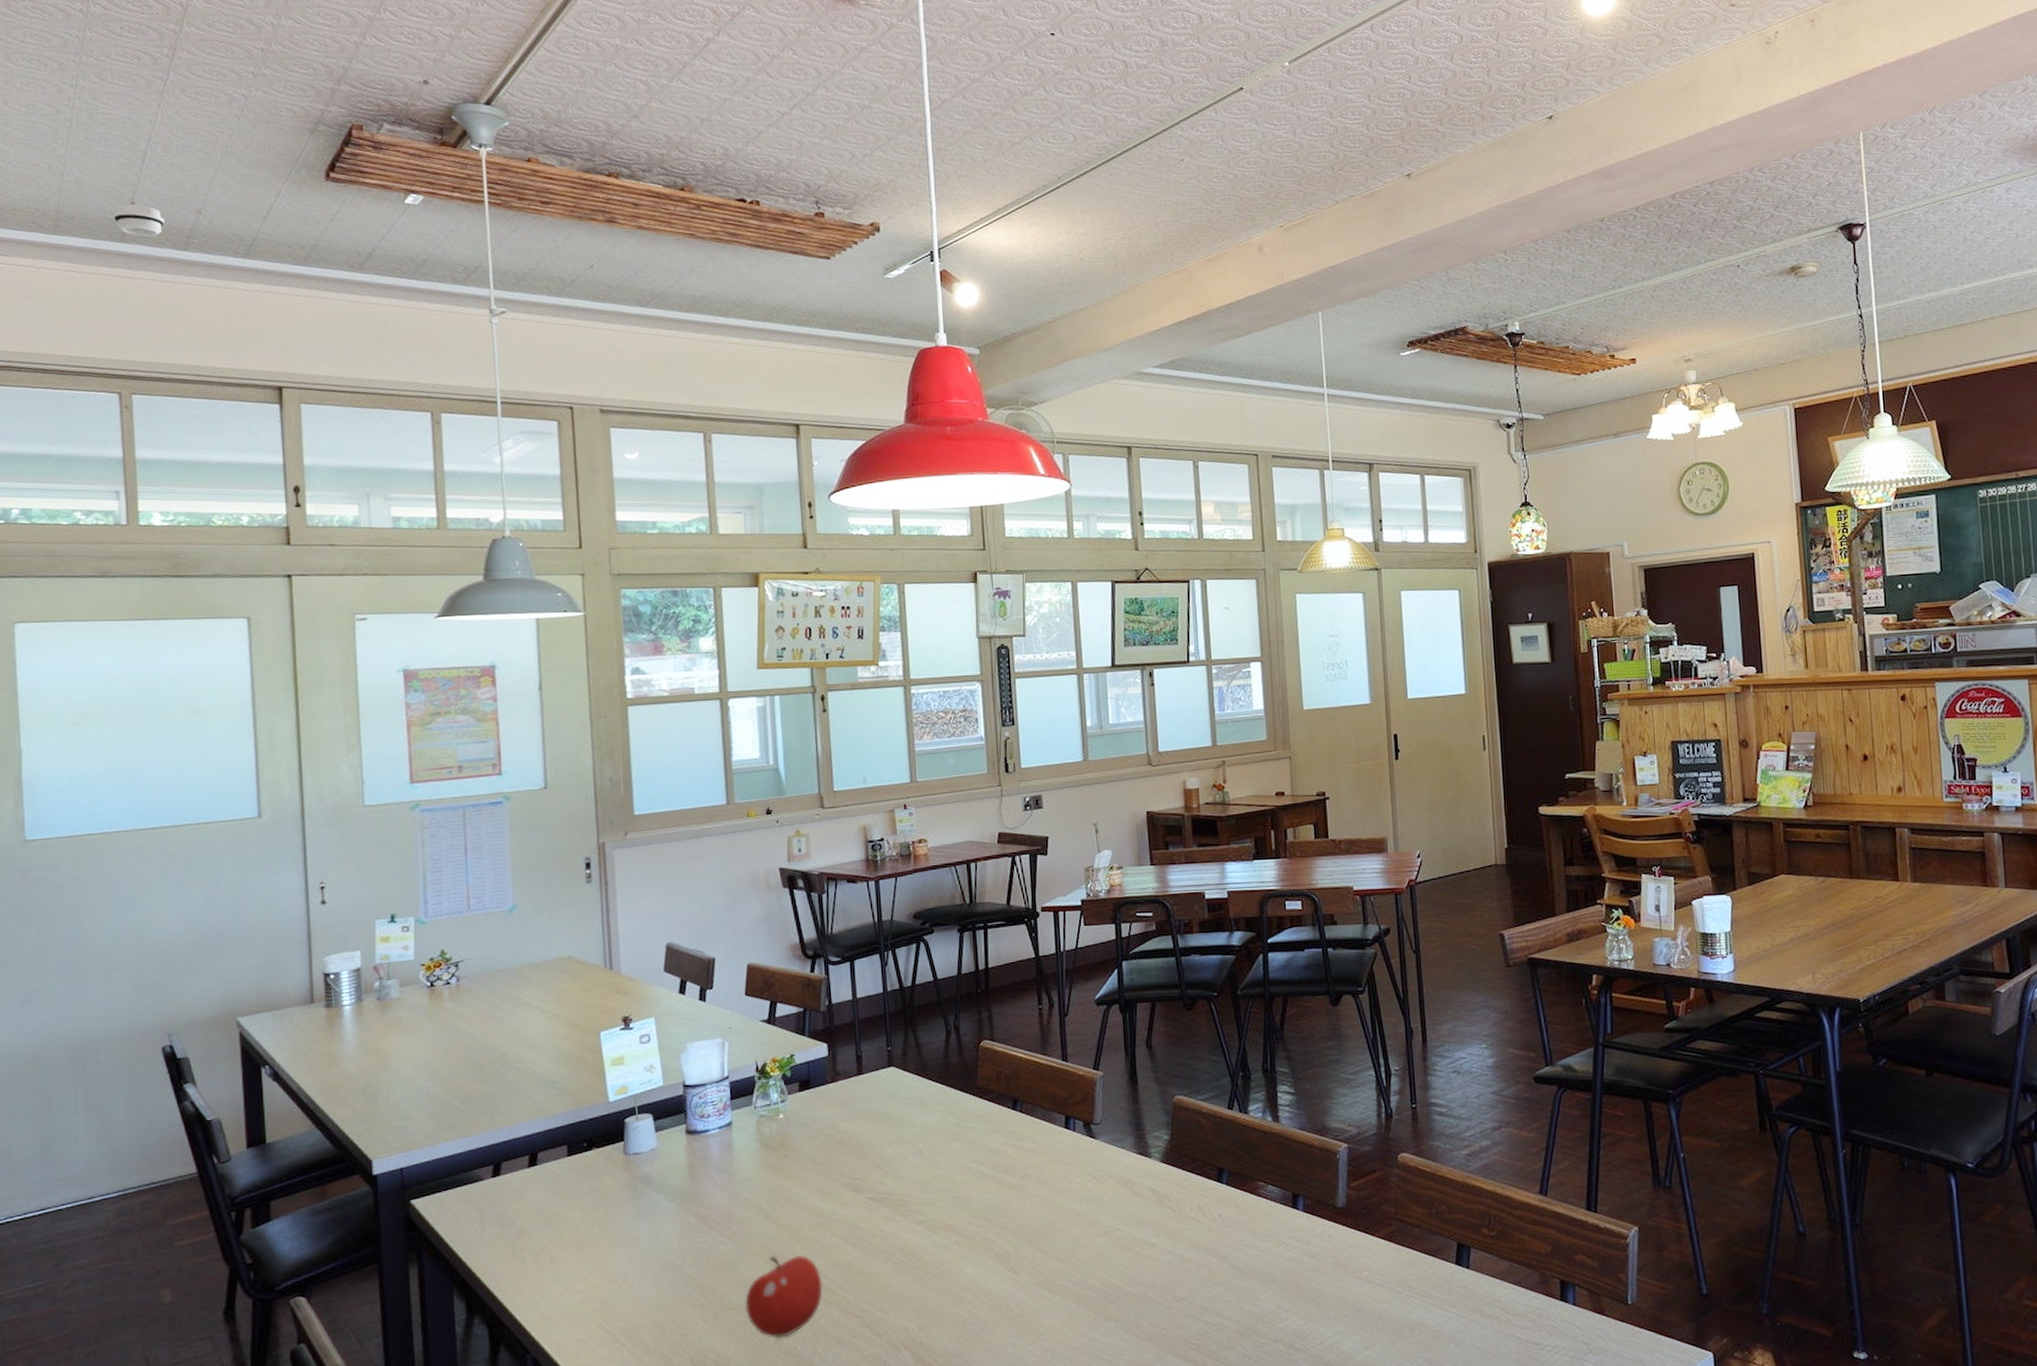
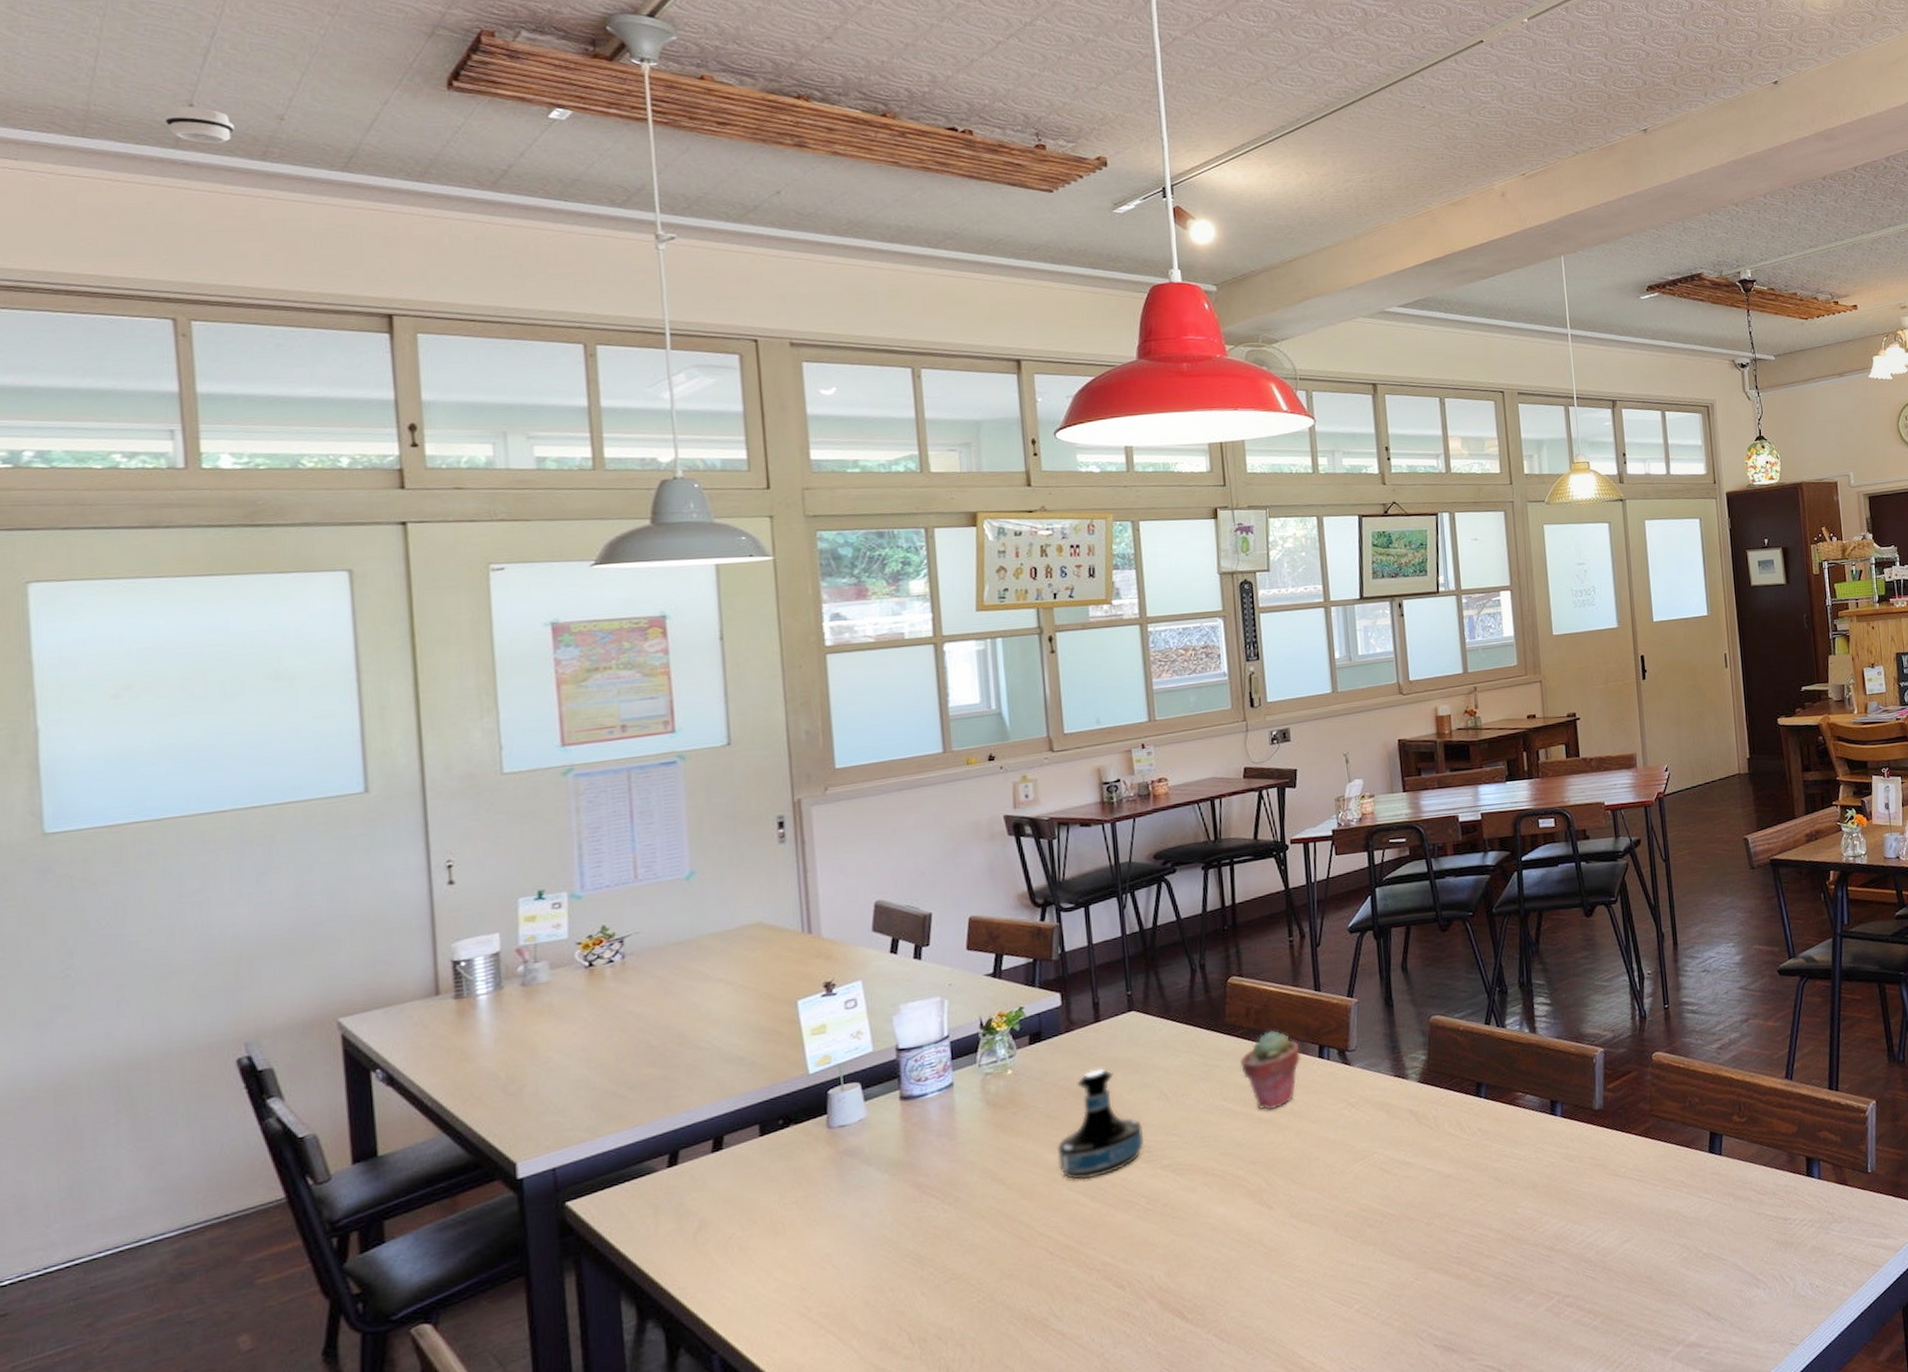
fruit: present [745,1254,823,1339] -> none [970,1213,1059,1304]
tequila bottle: none [822,1120,901,1227] -> present [1056,1068,1144,1180]
potted succulent: none [991,1097,1048,1176] -> present [1240,1031,1301,1110]

